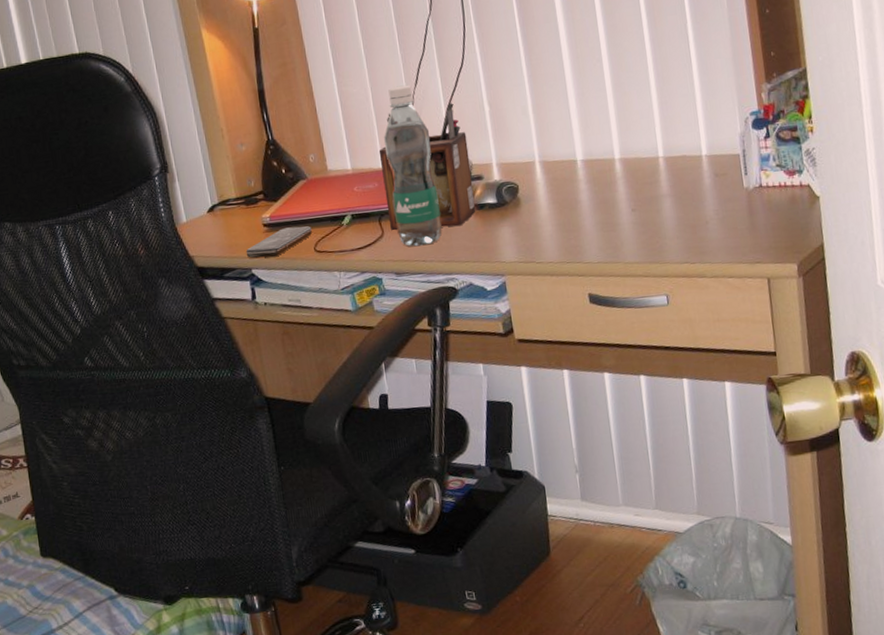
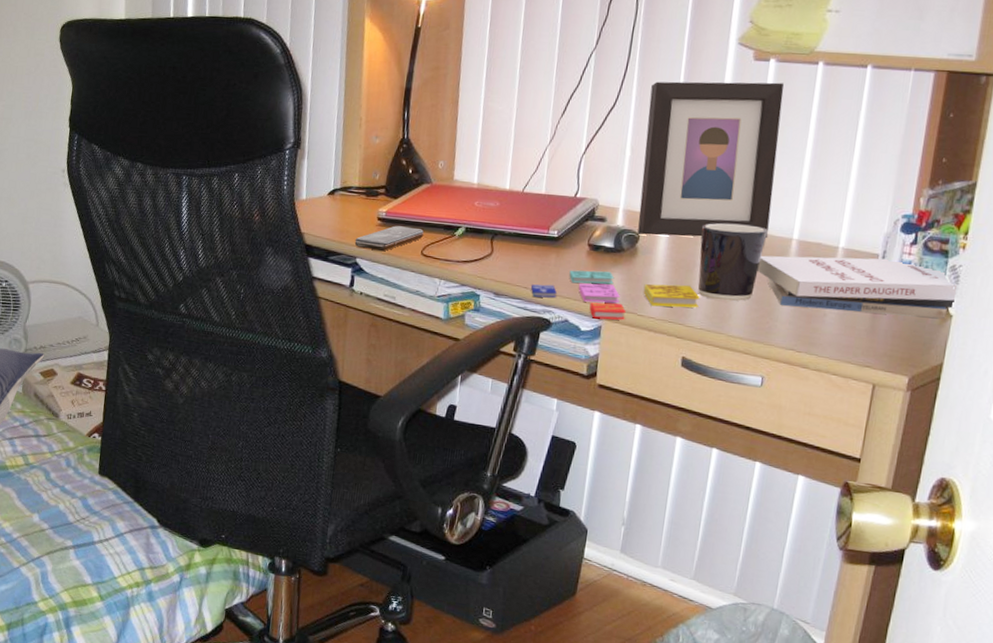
desk organizer: present [378,103,476,231] -> none [501,137,601,262]
bottle: present [383,84,442,247] -> none [506,112,564,273]
books: none [428,223,591,276] -> present [530,270,700,320]
picture frame: none [492,12,637,184] -> present [637,81,784,239]
mug: none [573,151,637,232] -> present [697,222,768,302]
books: none [634,156,819,222] -> present [757,255,957,319]

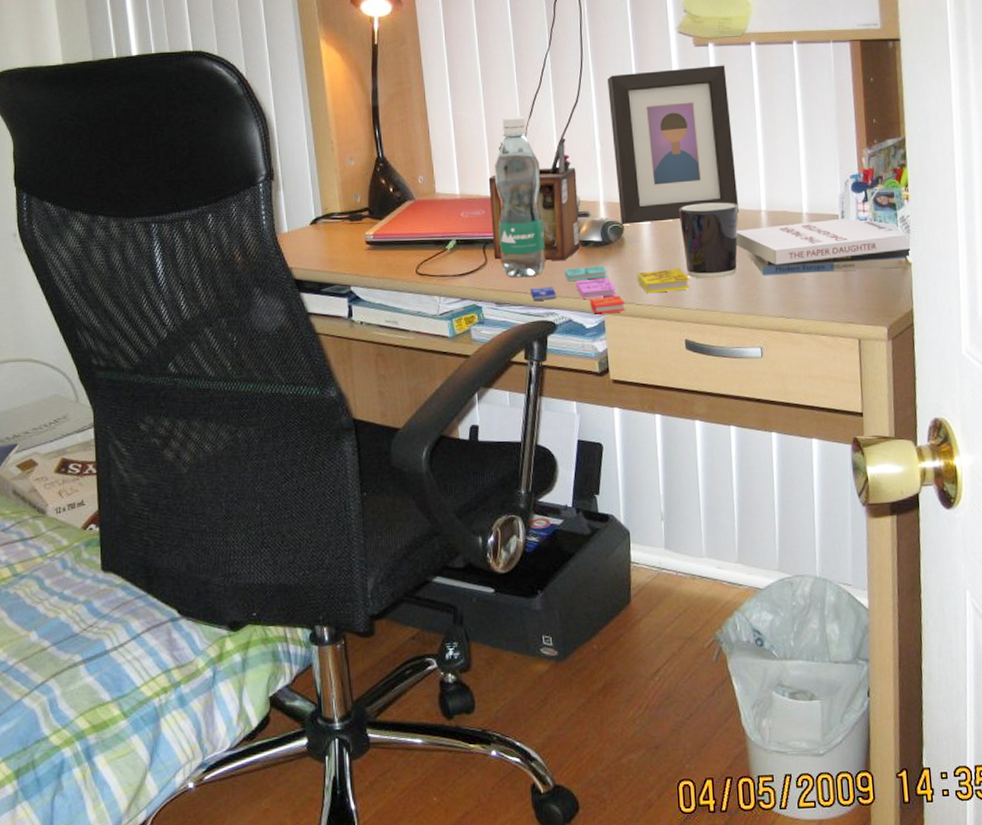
mobile phone: present [354,225,424,252] -> none [346,247,415,276]
desk organizer: none [501,137,601,262] -> present [488,138,581,261]
bottle: none [506,112,564,273] -> present [494,116,546,278]

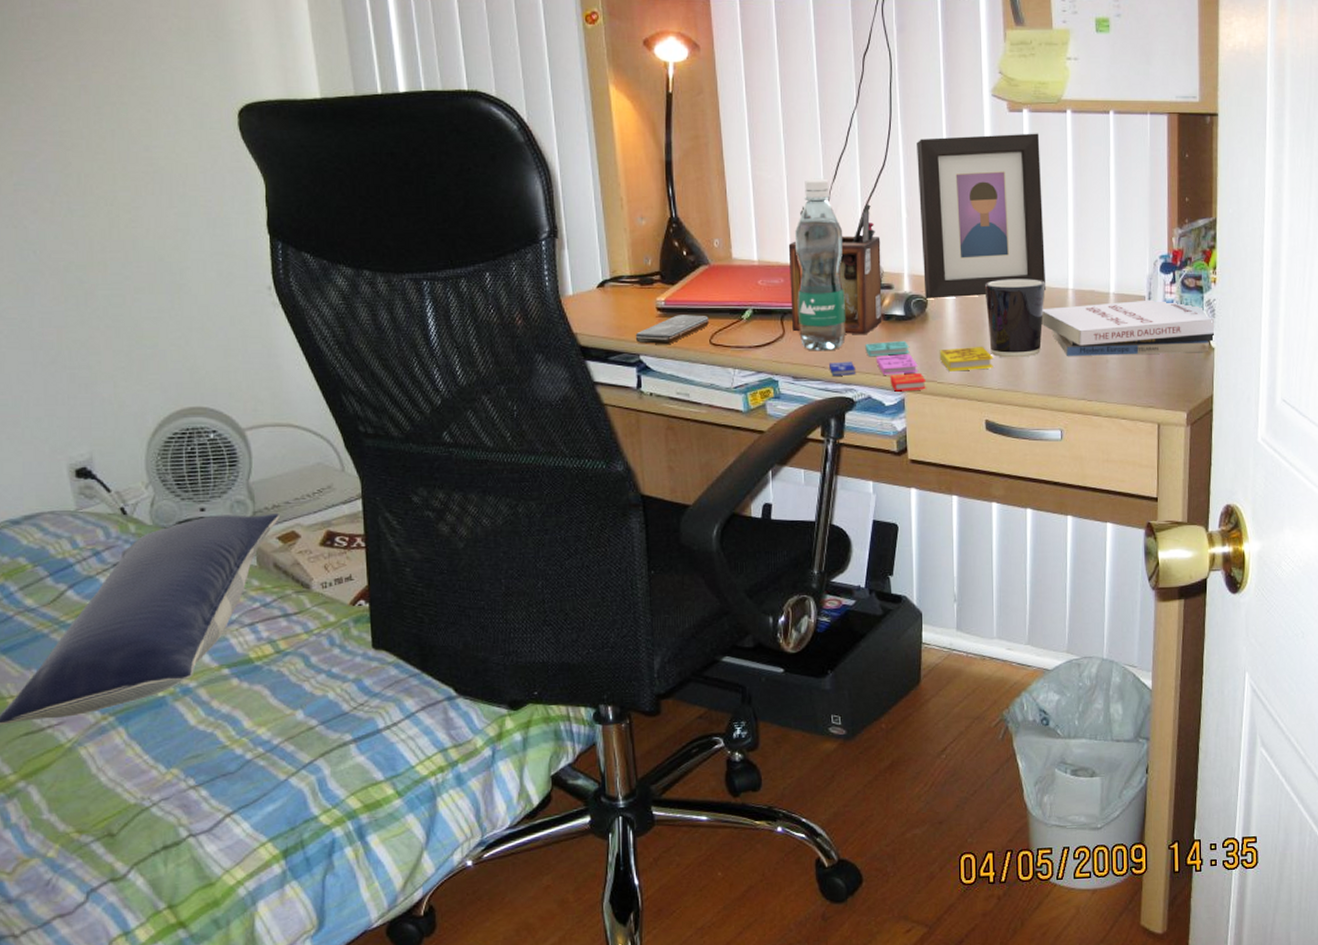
mobile phone: none [346,247,415,276] -> present [635,315,709,345]

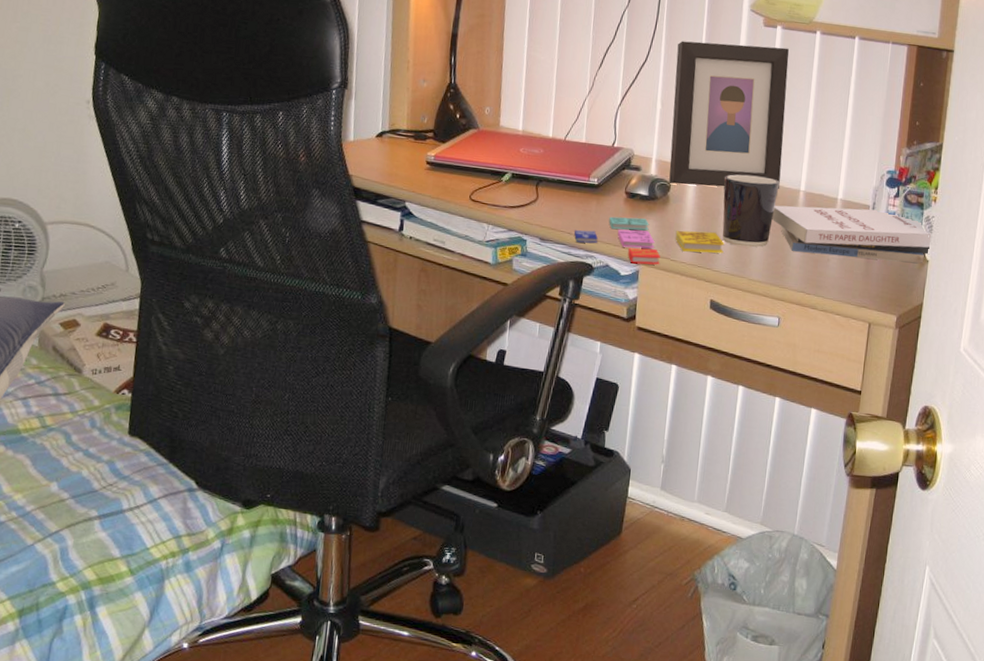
mobile phone: present [635,315,709,345] -> none [403,170,472,196]
desk organizer: present [788,204,882,335] -> none [545,87,635,209]
bottle: present [794,178,846,351] -> none [551,64,602,219]

